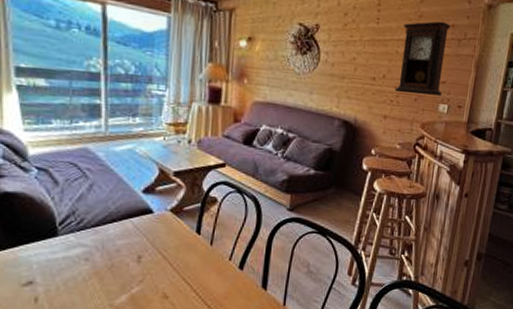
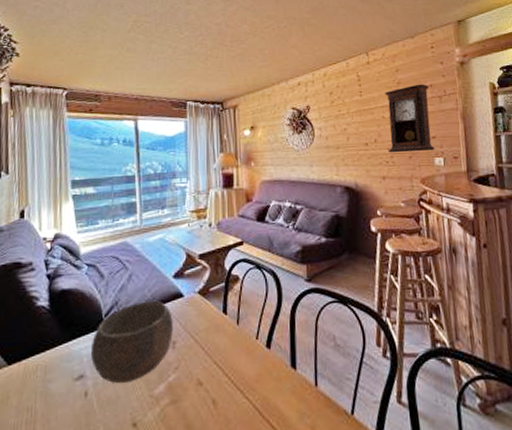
bowl: none [41,214,140,292] -> present [90,301,173,384]

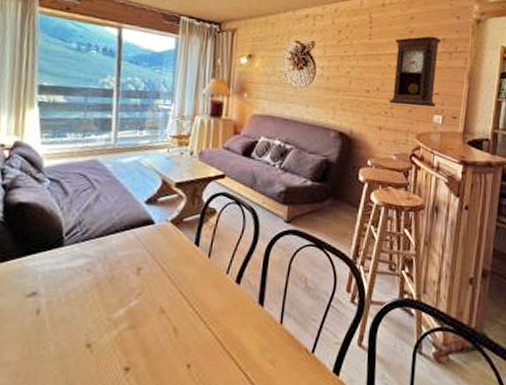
bowl: present [90,301,173,384] -> none [46,225,141,305]

